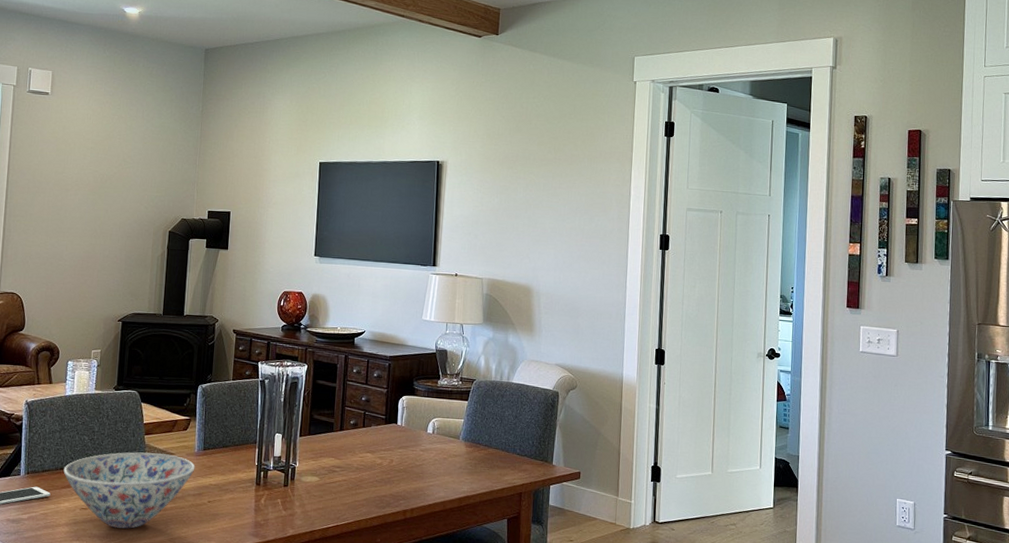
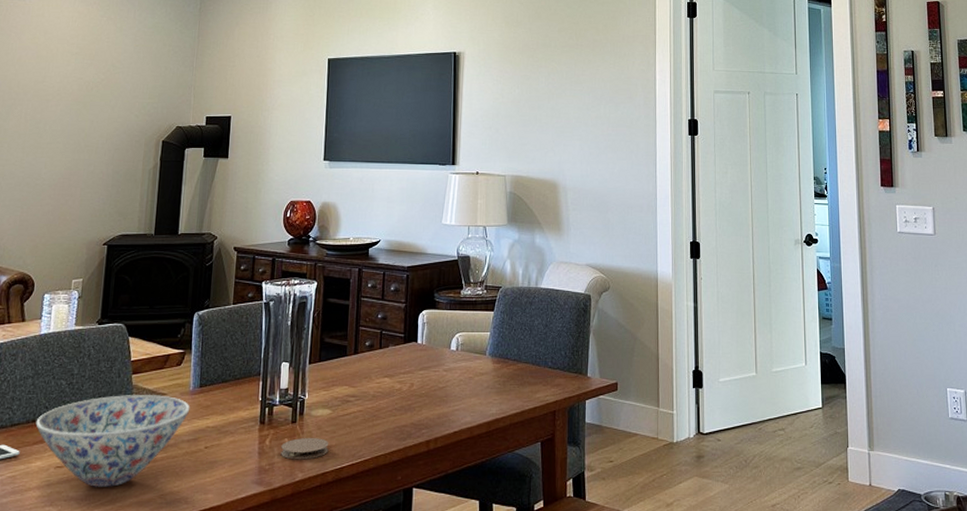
coaster: none [274,500,317,519] -> present [281,438,329,460]

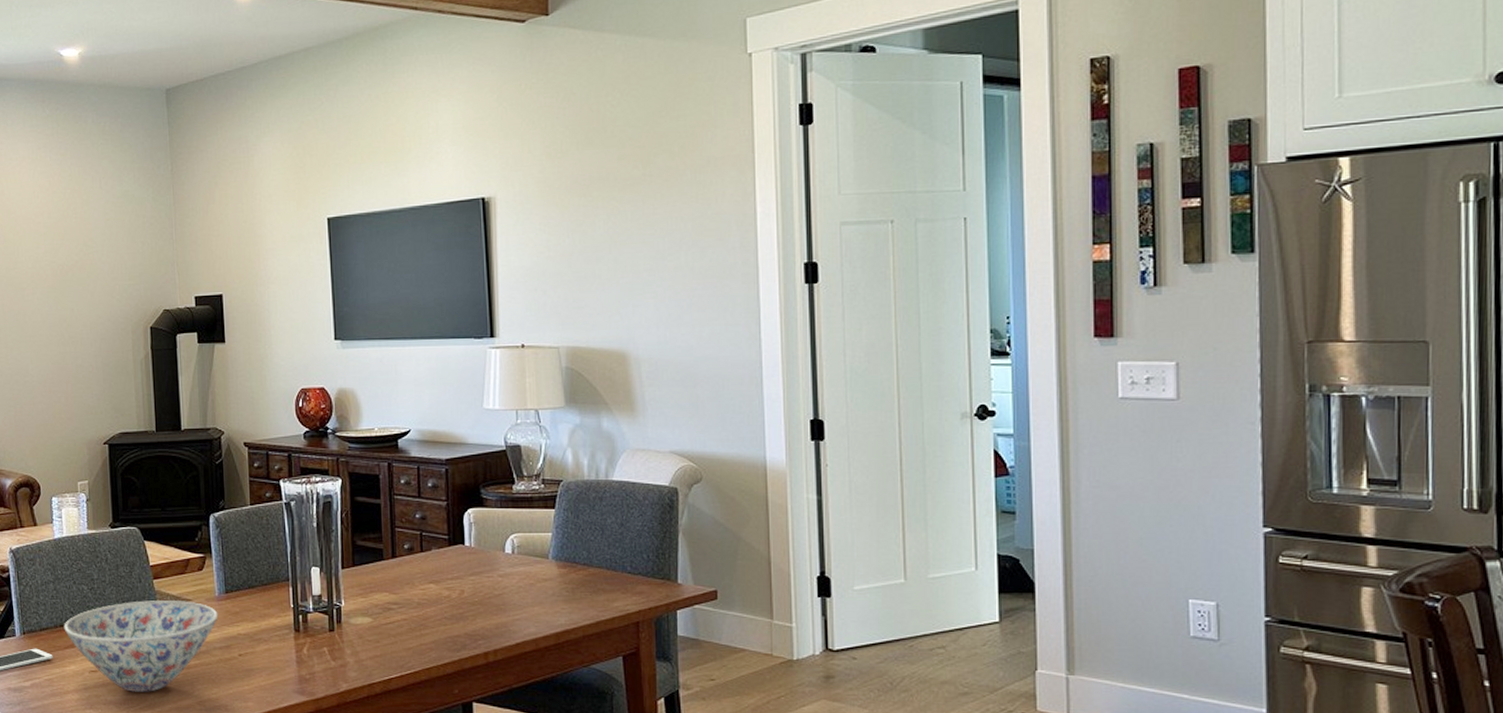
coaster: present [281,438,329,460] -> none [320,647,373,670]

